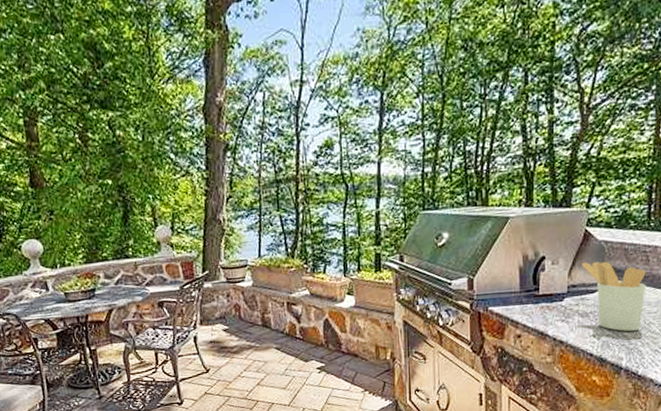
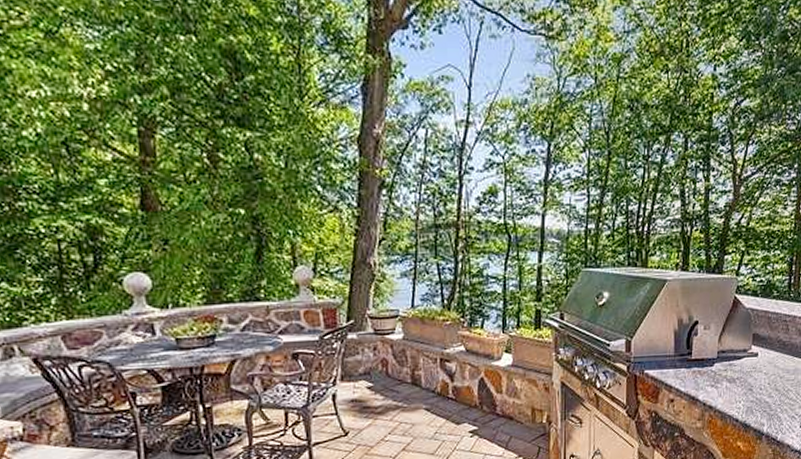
utensil holder: present [582,261,647,331] -> none [731,328,786,398]

